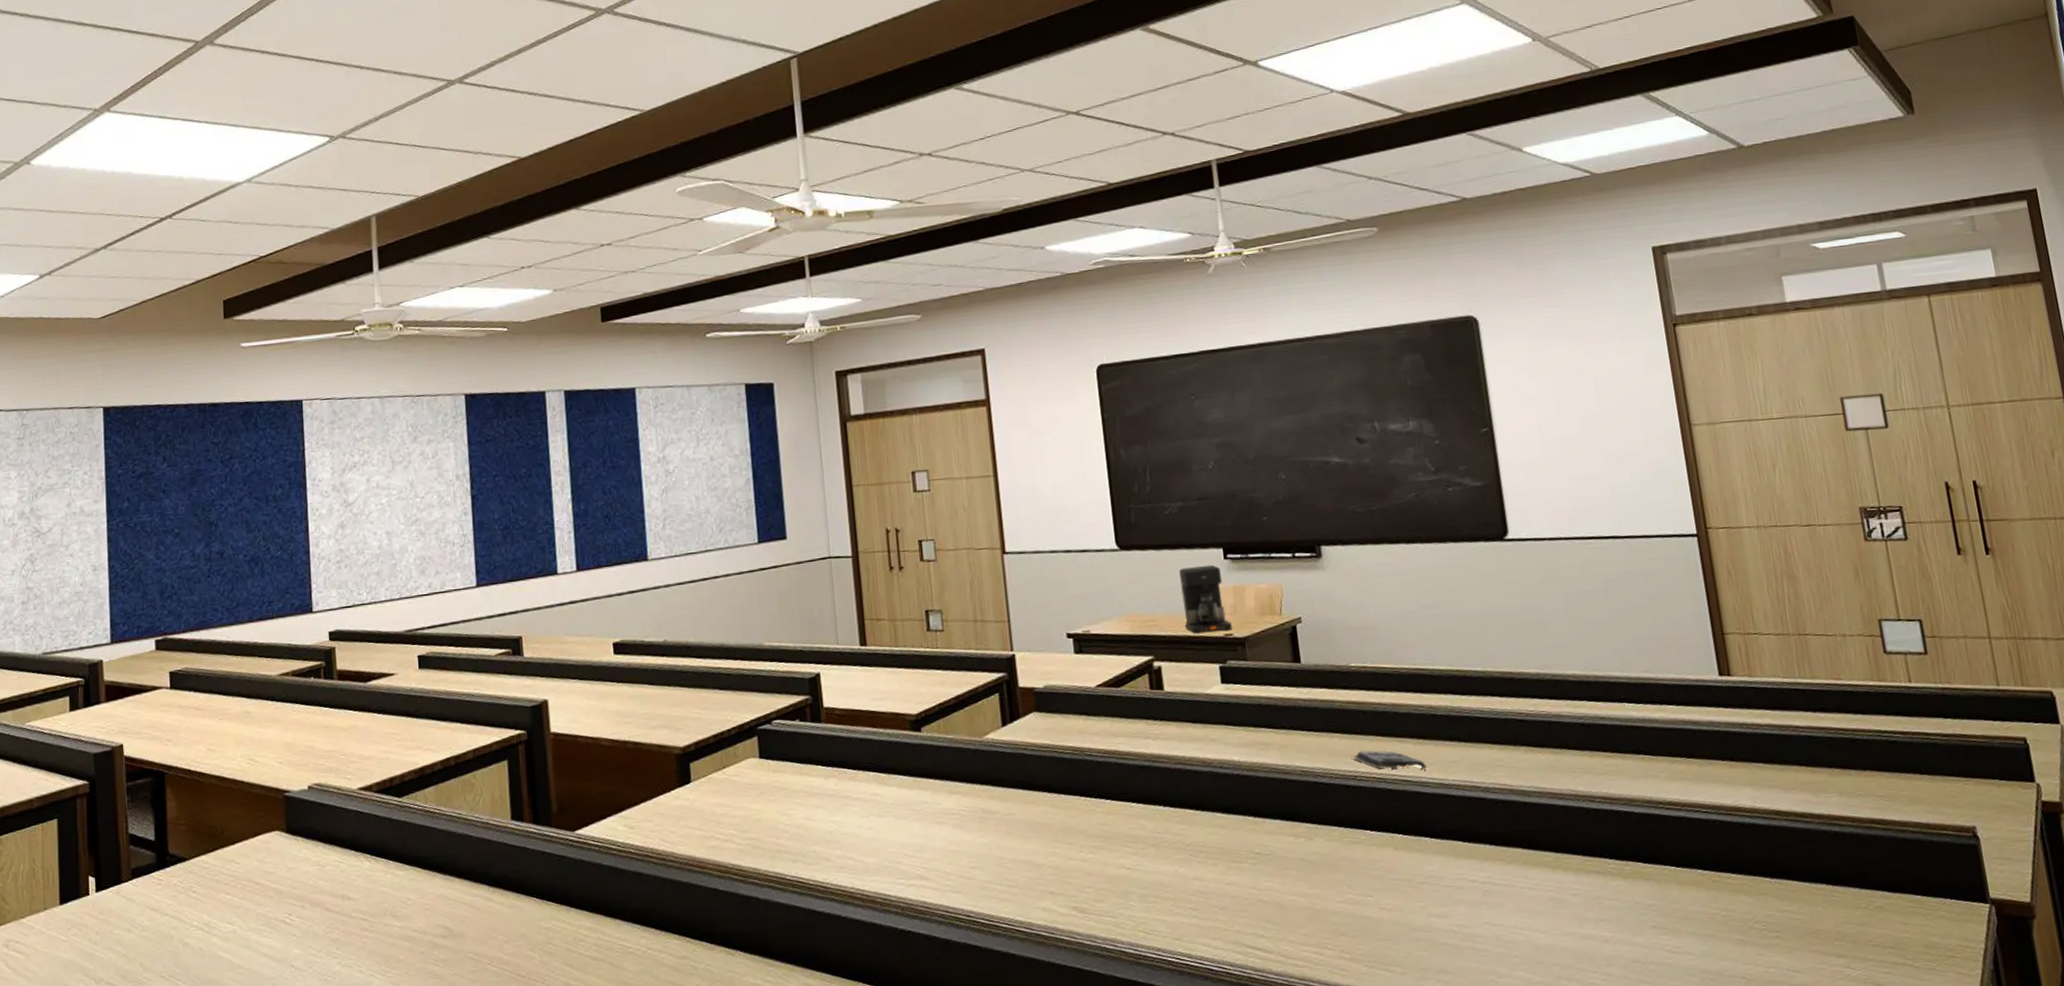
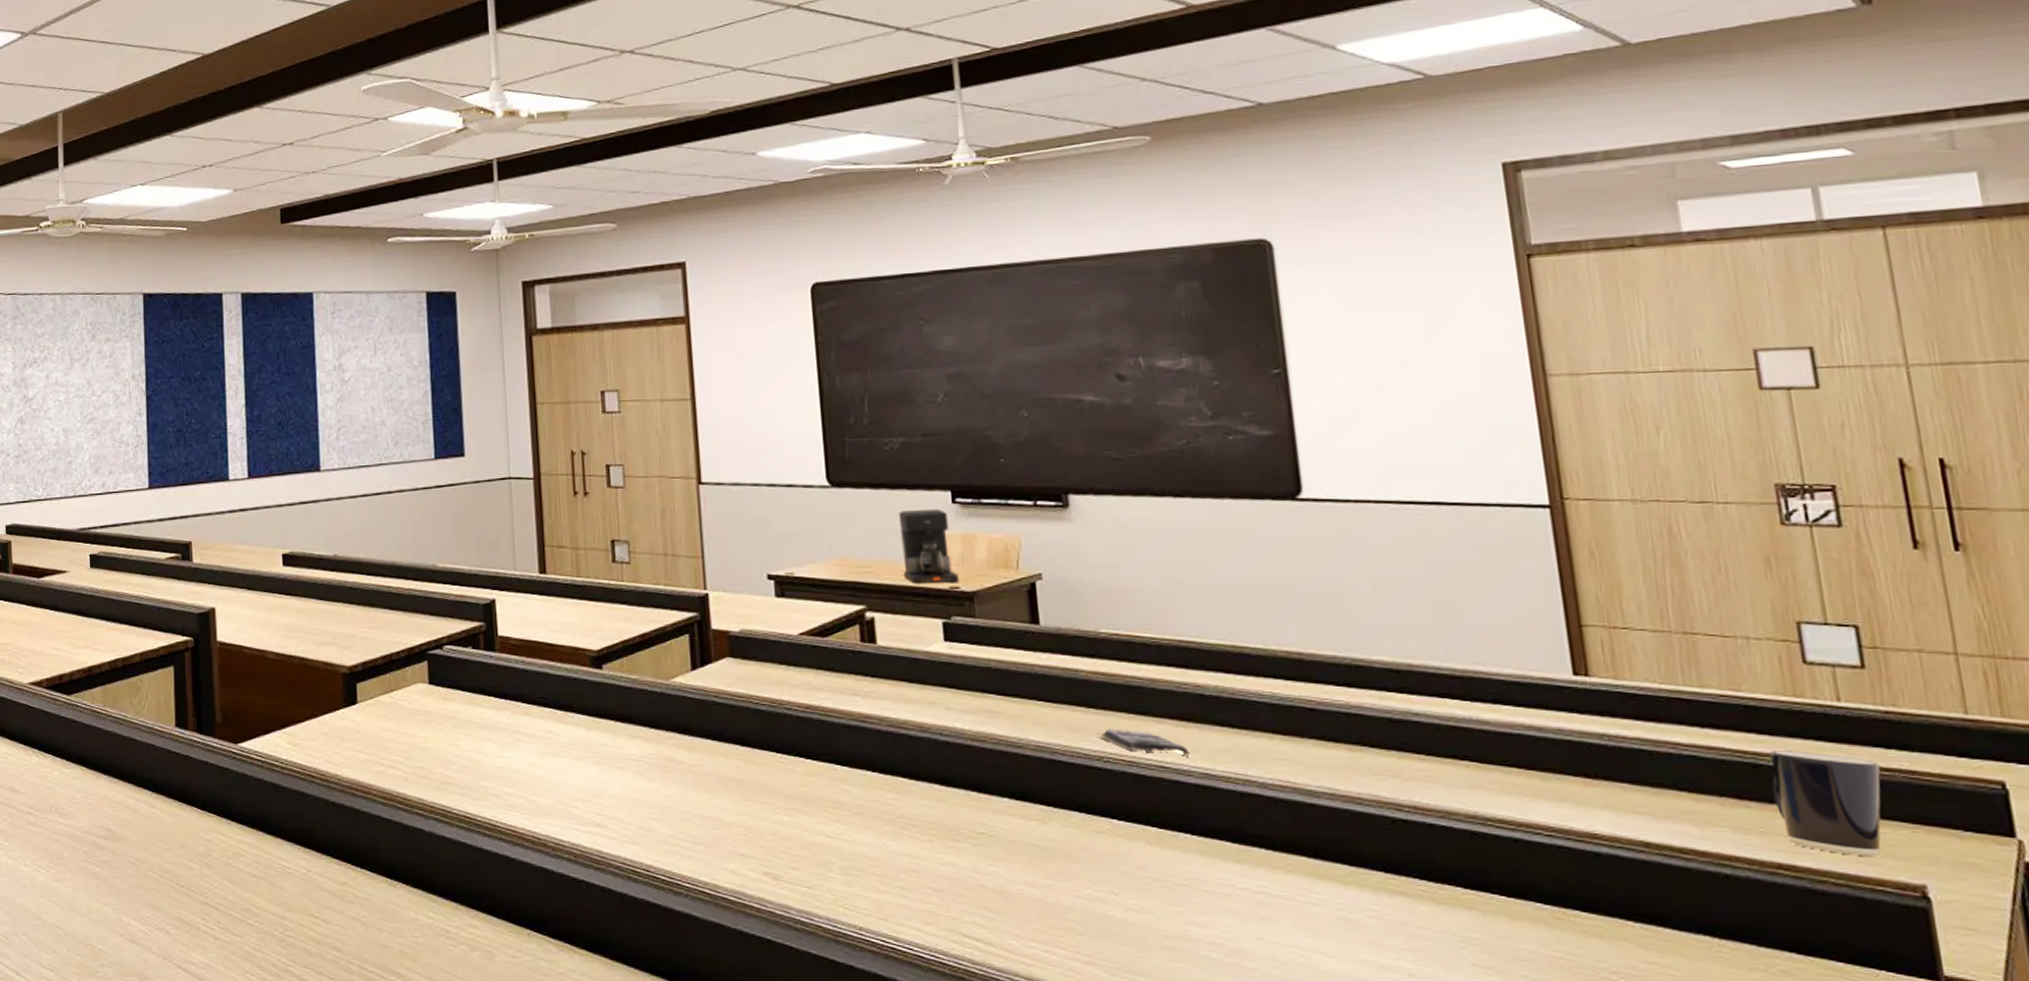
mug: none [1863,725,1944,808] -> present [1770,751,1882,857]

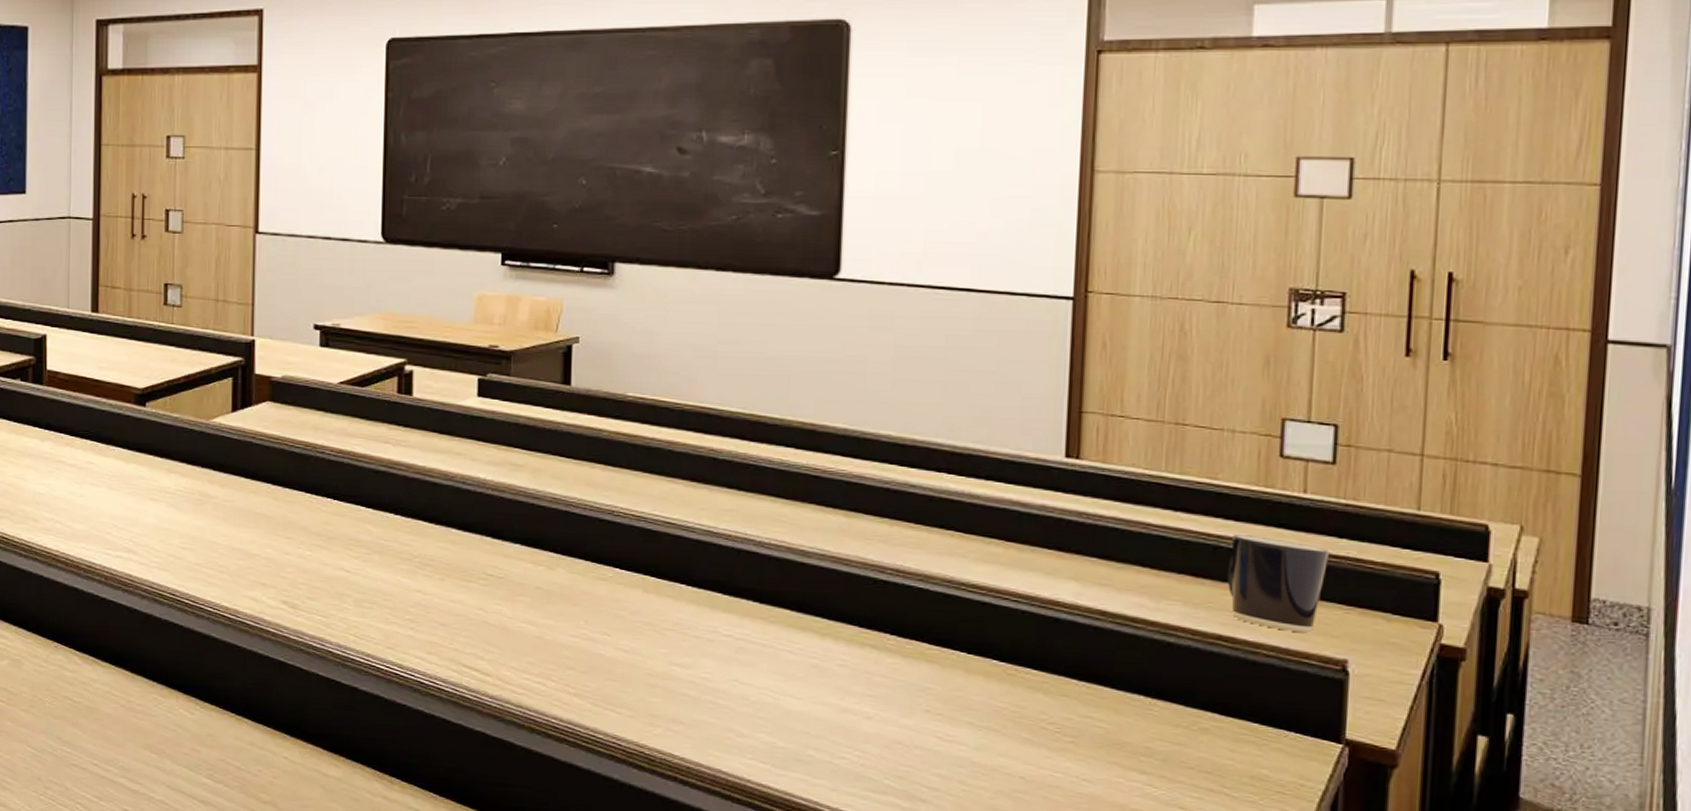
coffee maker: present [899,508,959,585] -> none [447,269,499,343]
calculator: present [1096,728,1193,757] -> none [610,485,699,515]

